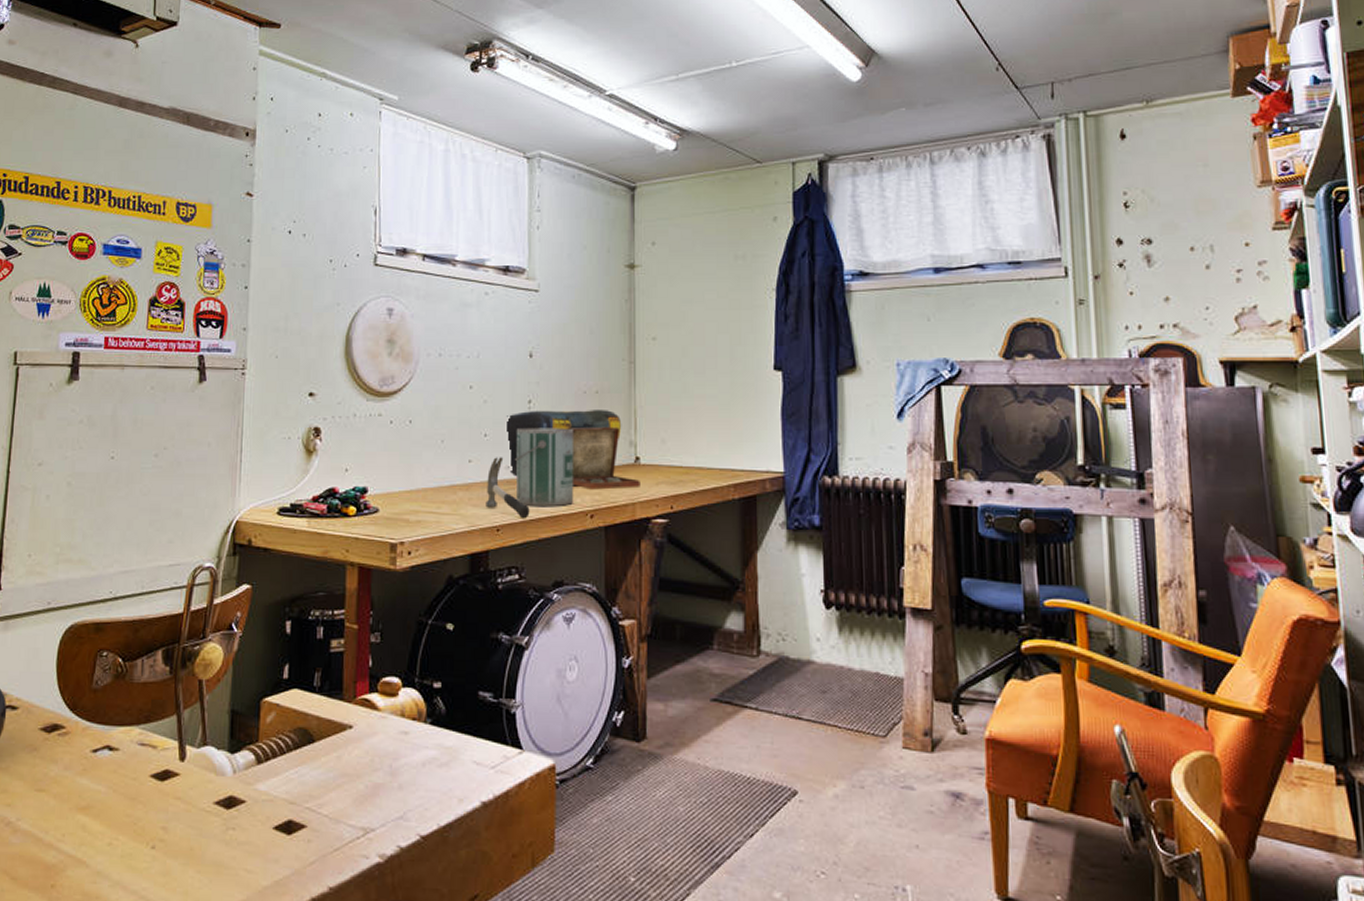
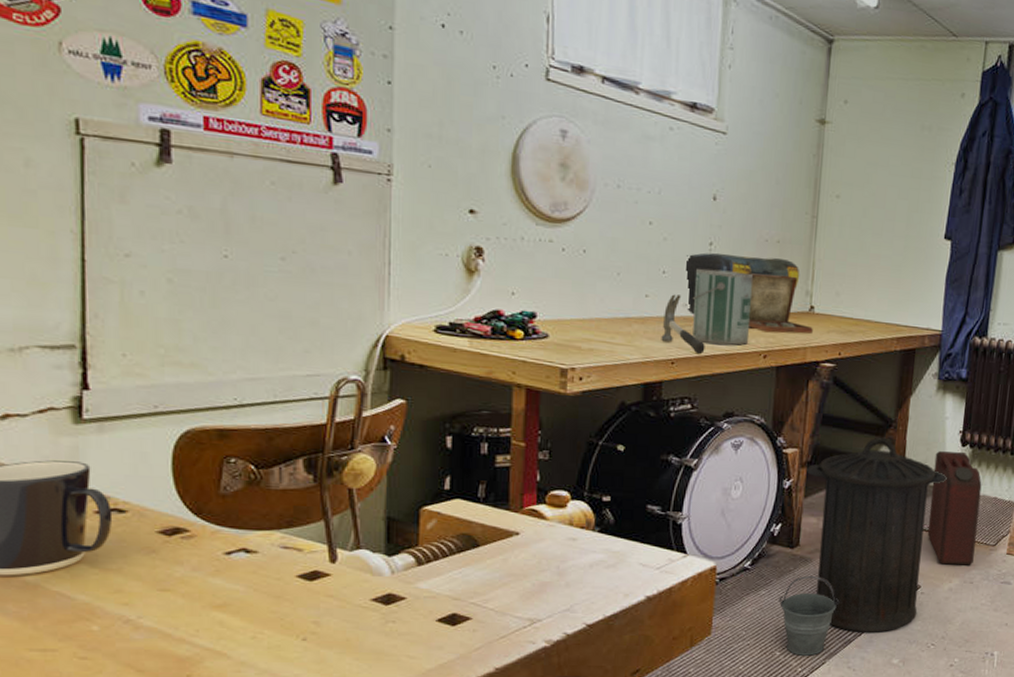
bucket: none [628,777,700,884] -> present [778,576,840,656]
trash can: none [646,602,813,854] -> present [805,437,947,632]
jerry can: none [795,616,861,764] -> present [927,451,982,566]

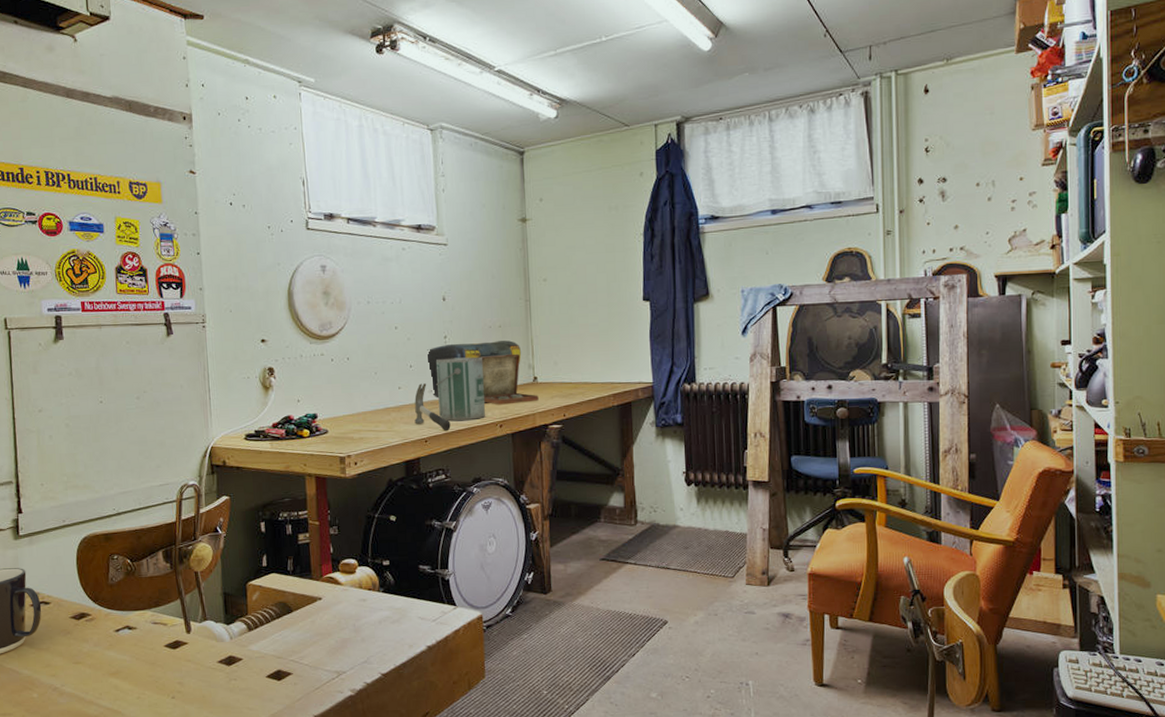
bucket: present [778,576,840,656] -> none [539,618,595,693]
trash can: present [805,437,947,632] -> none [548,485,678,669]
jerry can: present [927,451,982,566] -> none [663,492,715,599]

